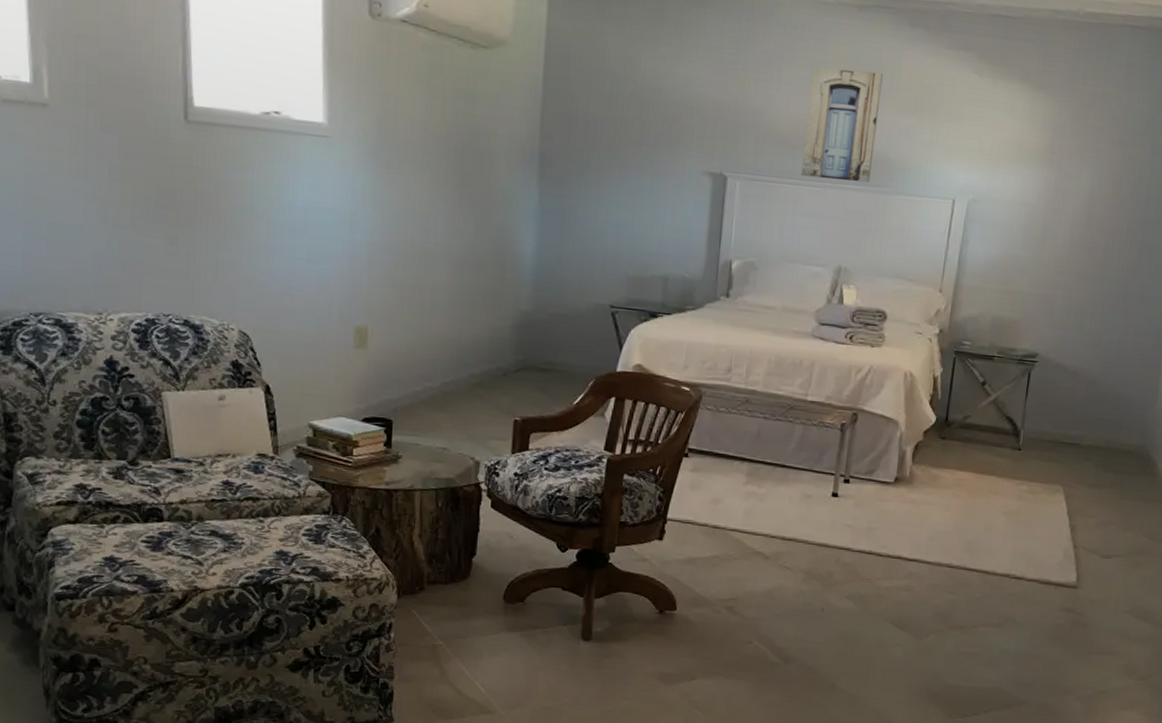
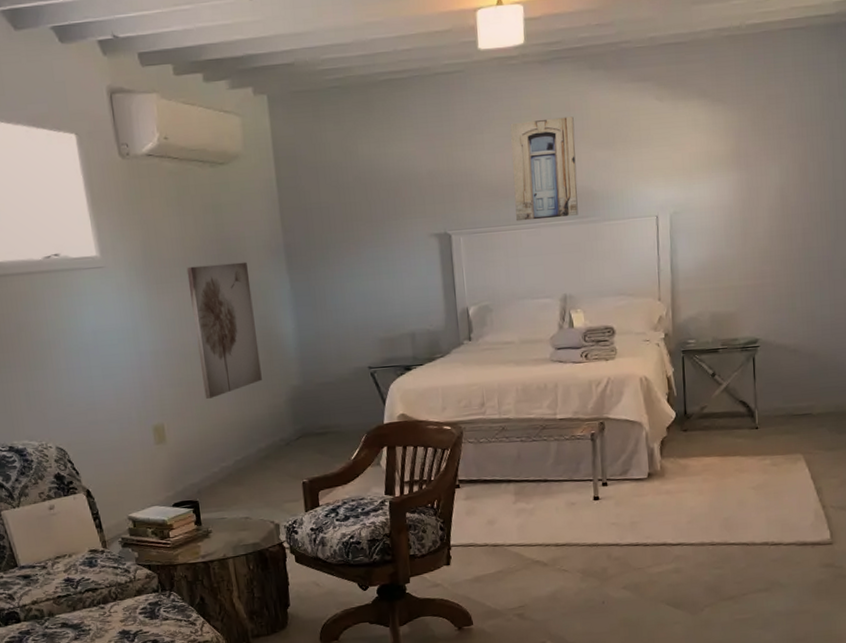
wall art: none [420,155,494,308] -> present [186,262,262,399]

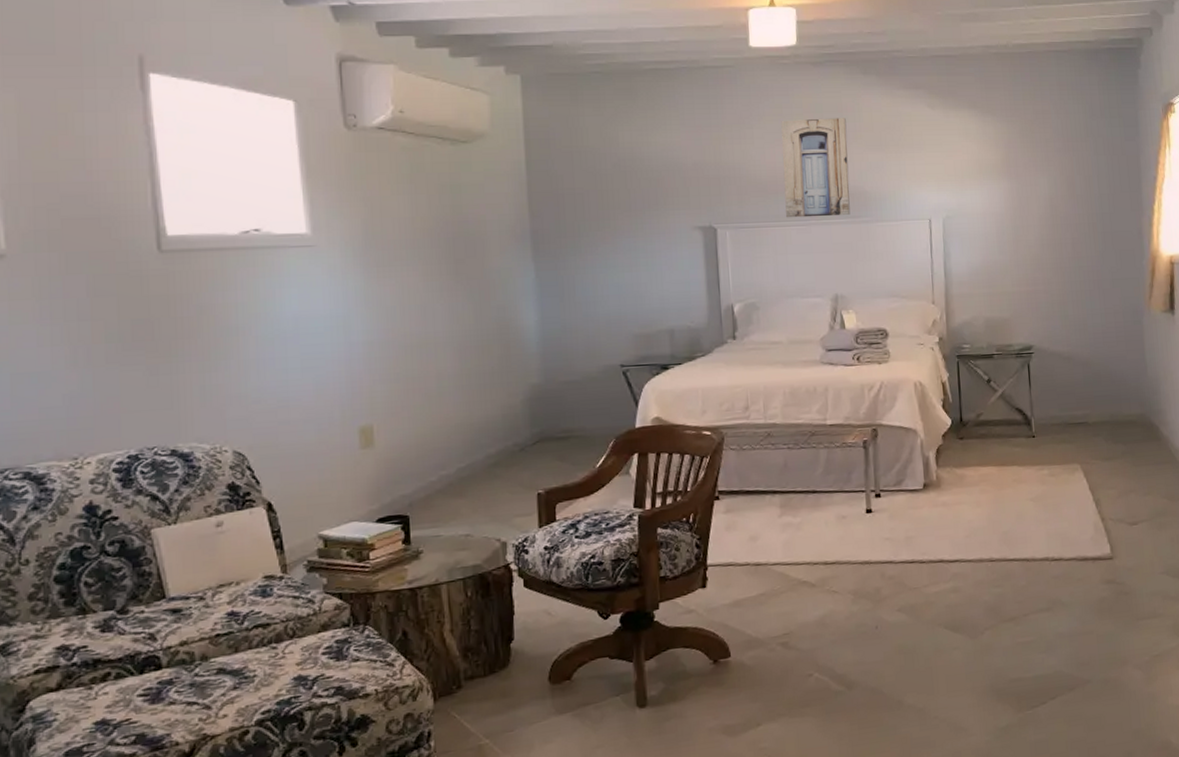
wall art: present [186,262,262,399] -> none [414,247,496,397]

